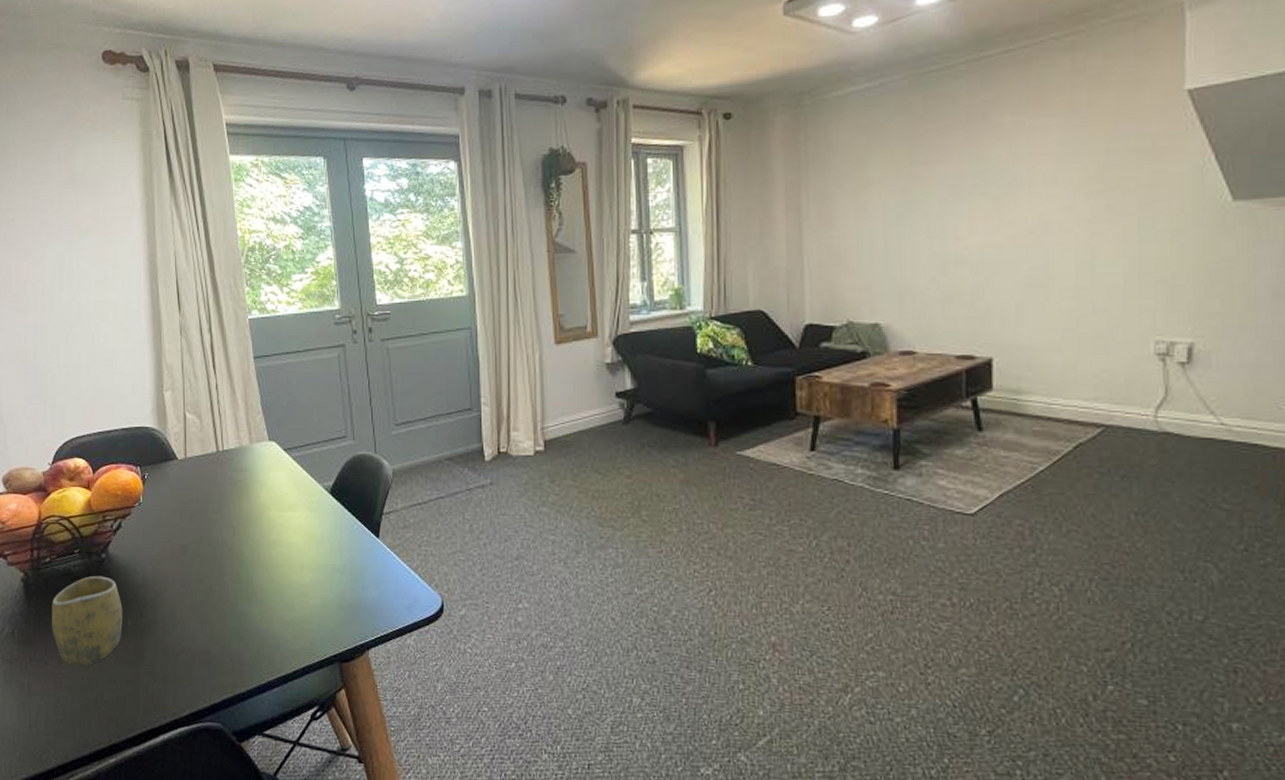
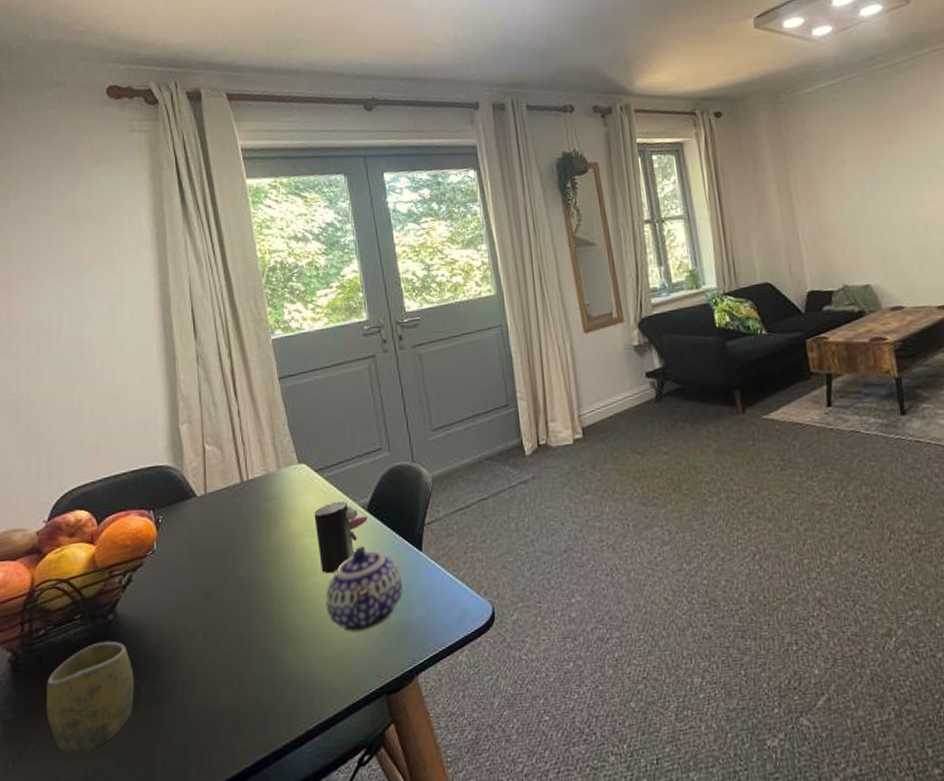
cup: none [281,481,330,546] -> present [314,501,368,573]
teapot: none [289,526,359,603] -> present [325,546,403,633]

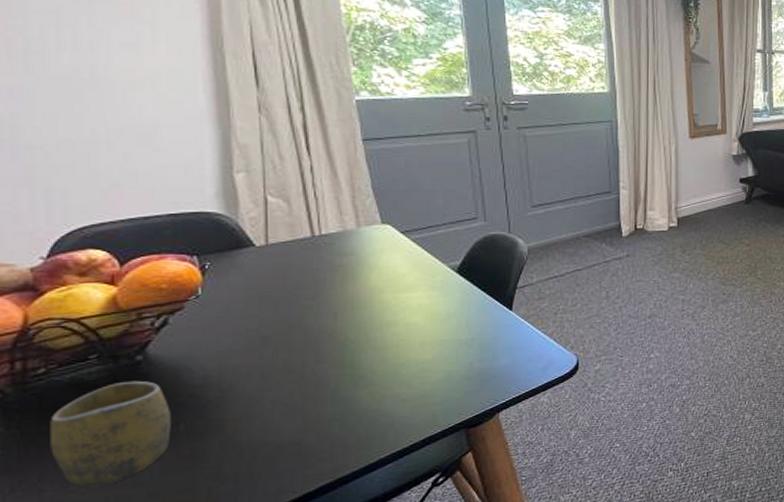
cup: present [314,501,368,573] -> none [397,262,457,325]
teapot: present [325,546,403,633] -> none [406,303,489,377]

